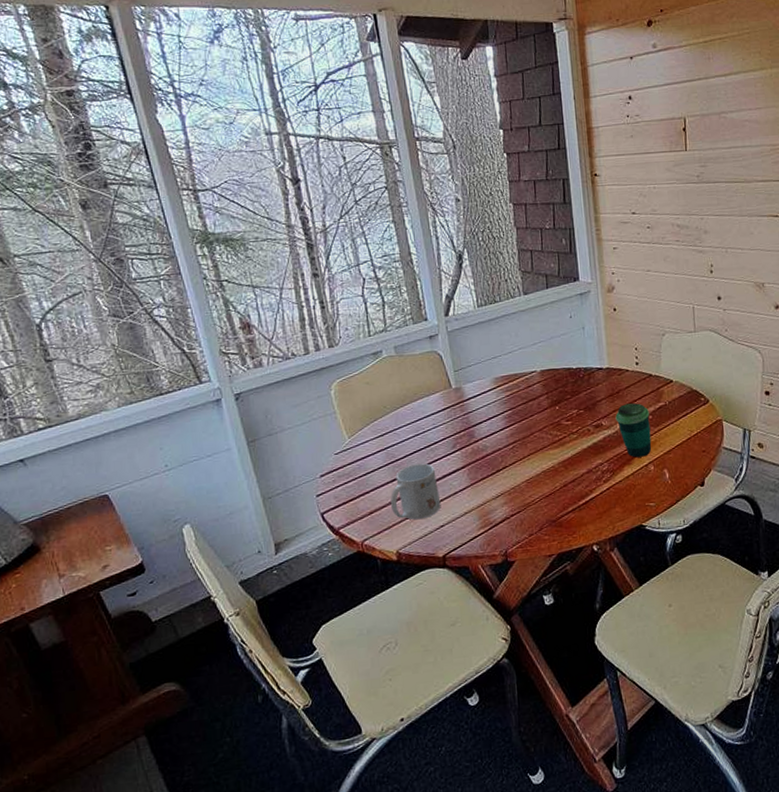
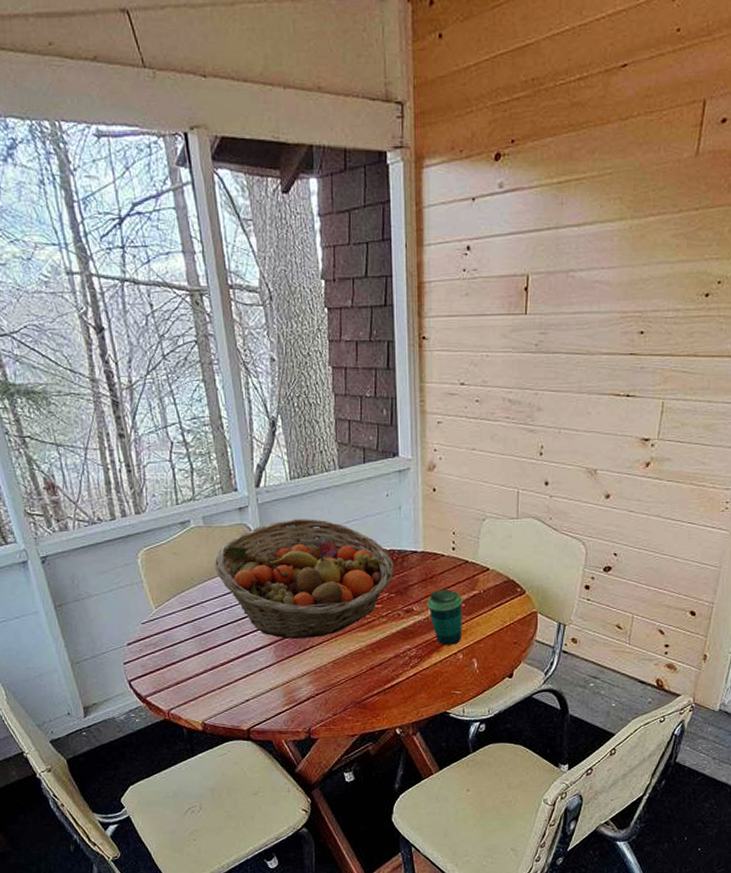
mug: present [390,463,441,520] -> none [196,638,247,693]
fruit basket: none [406,343,582,461] -> present [214,518,394,639]

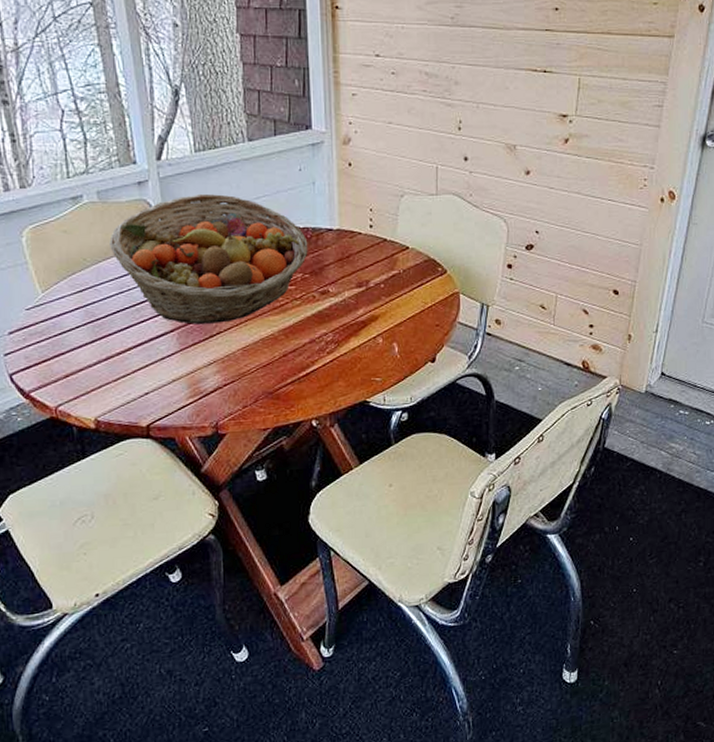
cup: present [427,590,463,645] -> none [344,270,382,329]

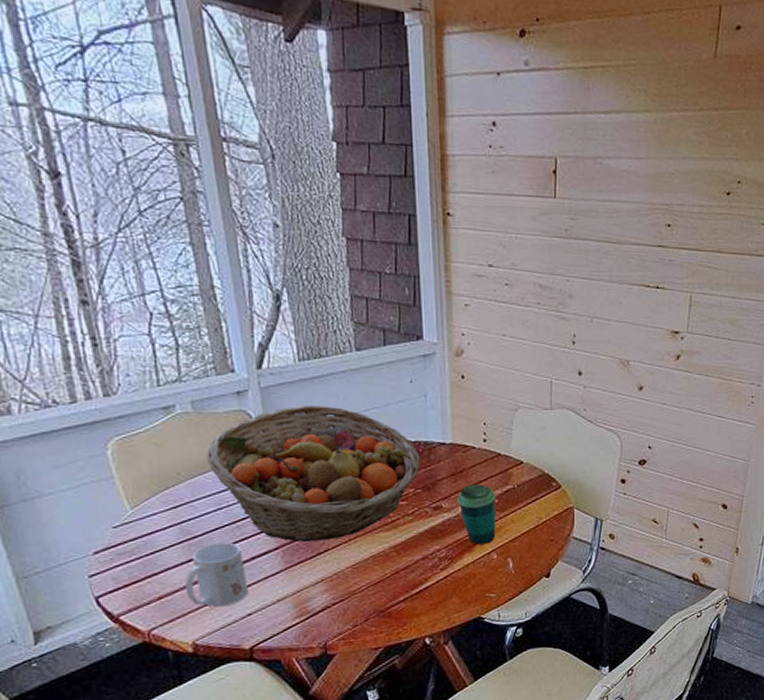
mug: none [88,324,146,386] -> present [184,542,249,607]
cup: none [344,270,382,329] -> present [457,485,496,545]

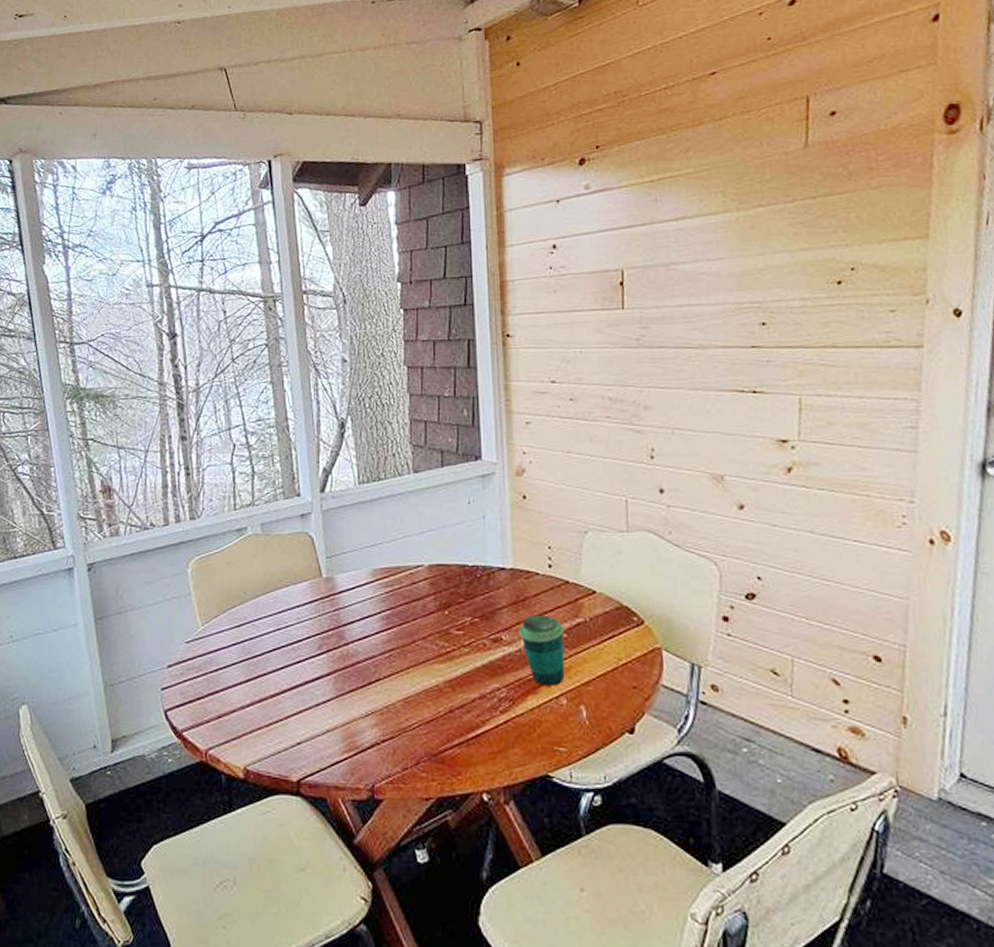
mug: present [184,542,249,607] -> none [241,664,300,732]
fruit basket: present [206,404,420,542] -> none [270,527,478,669]

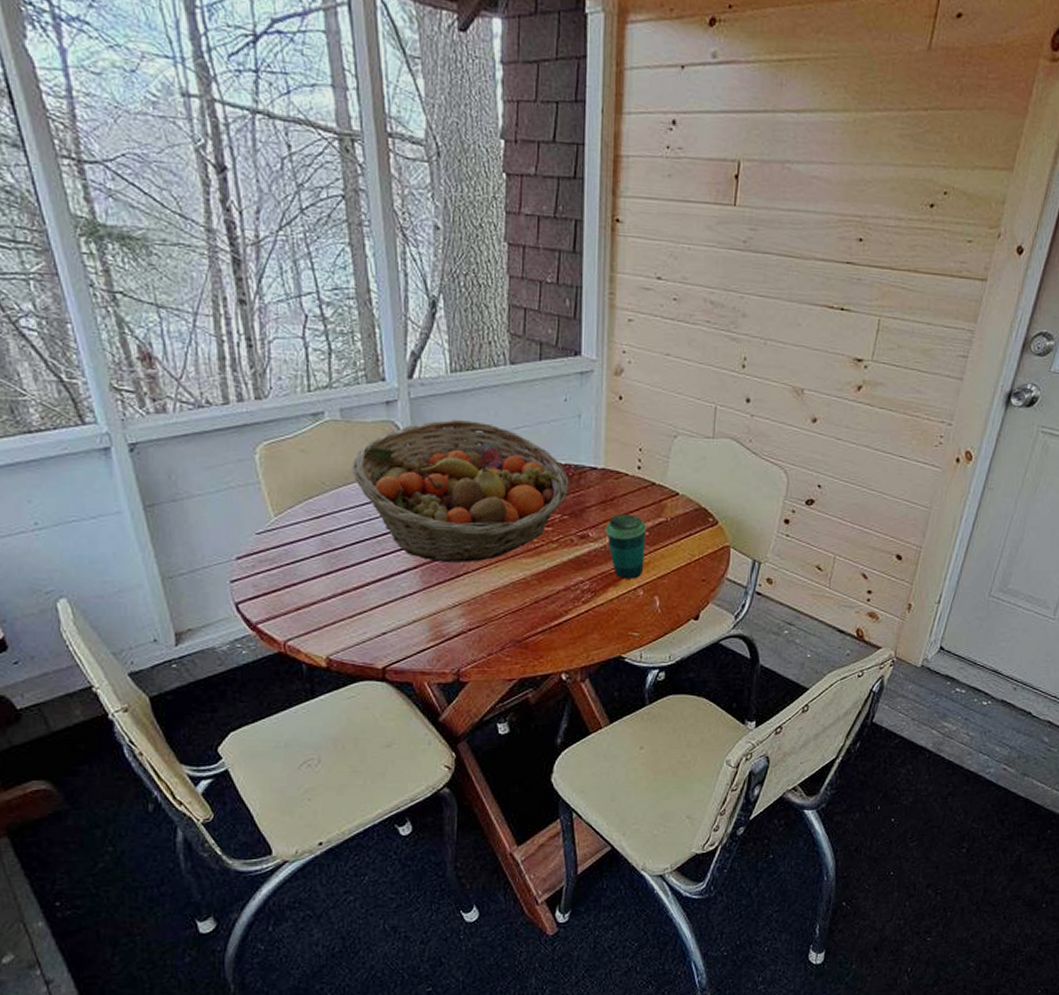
fruit basket: none [270,527,478,669] -> present [352,418,569,563]

